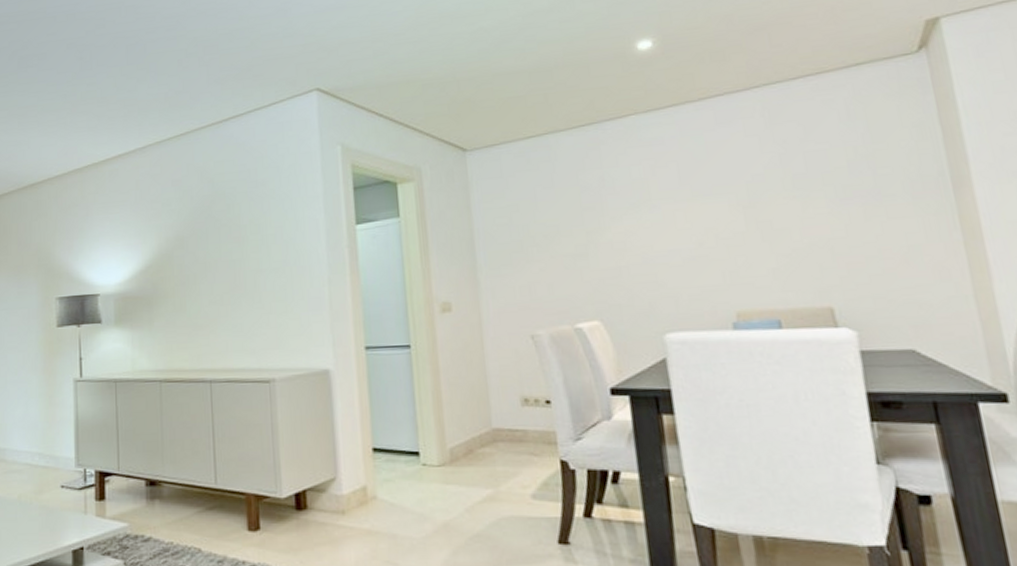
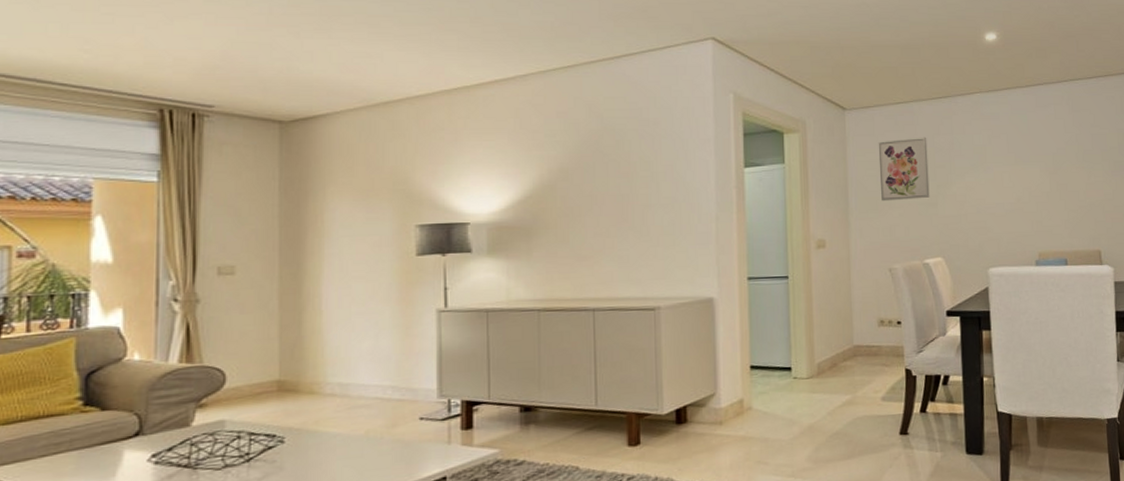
wall art: none [507,174,578,255] -> present [878,137,930,202]

